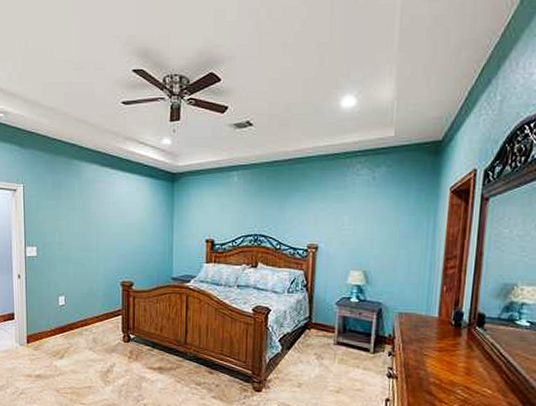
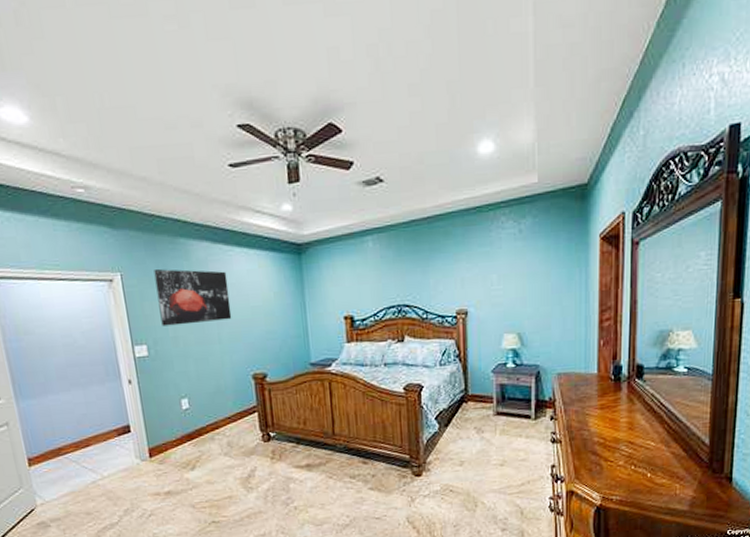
wall art: none [50,185,110,233] -> present [154,269,232,326]

